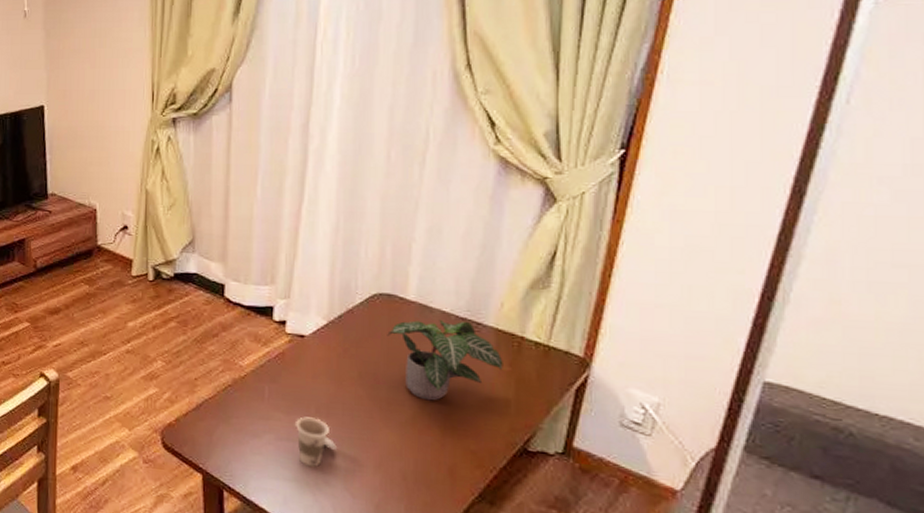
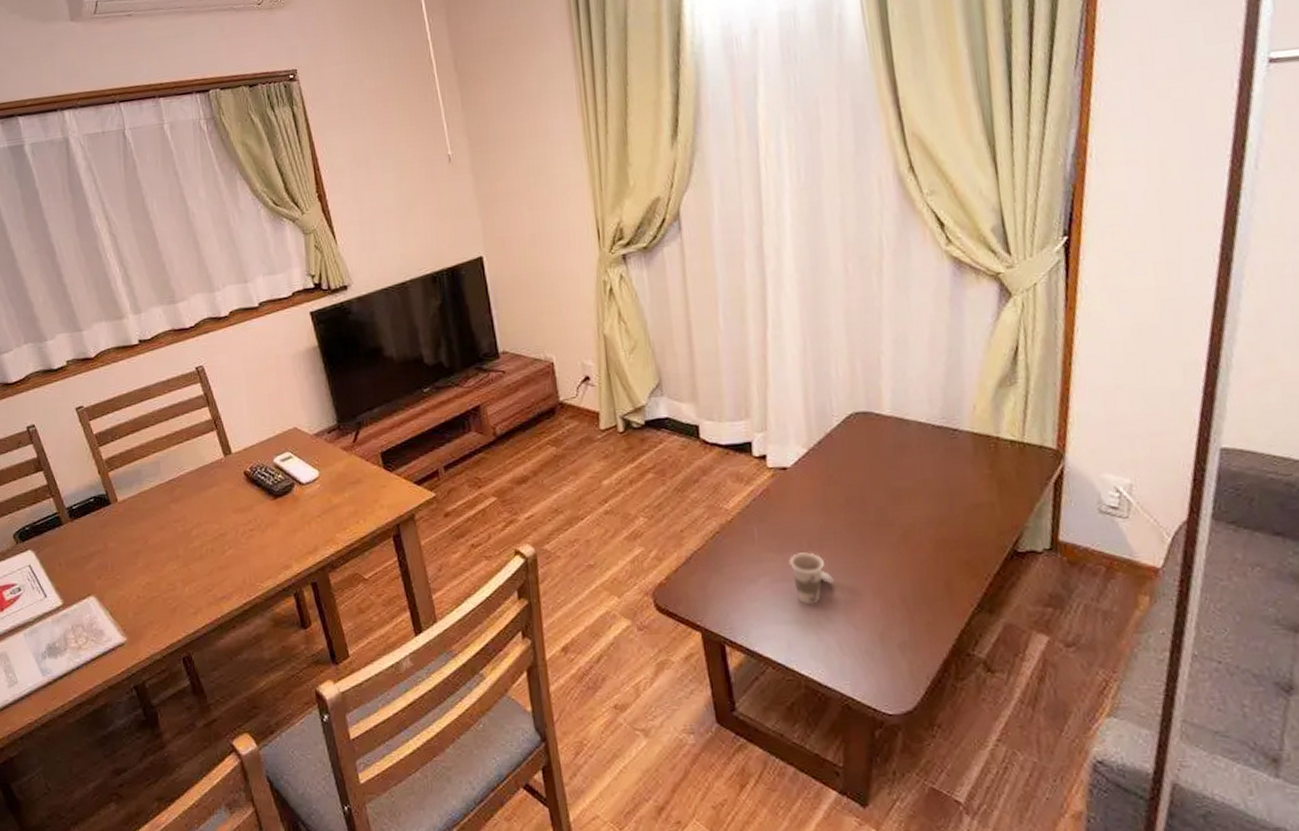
potted plant: present [387,319,503,401] -> none [868,429,984,517]

